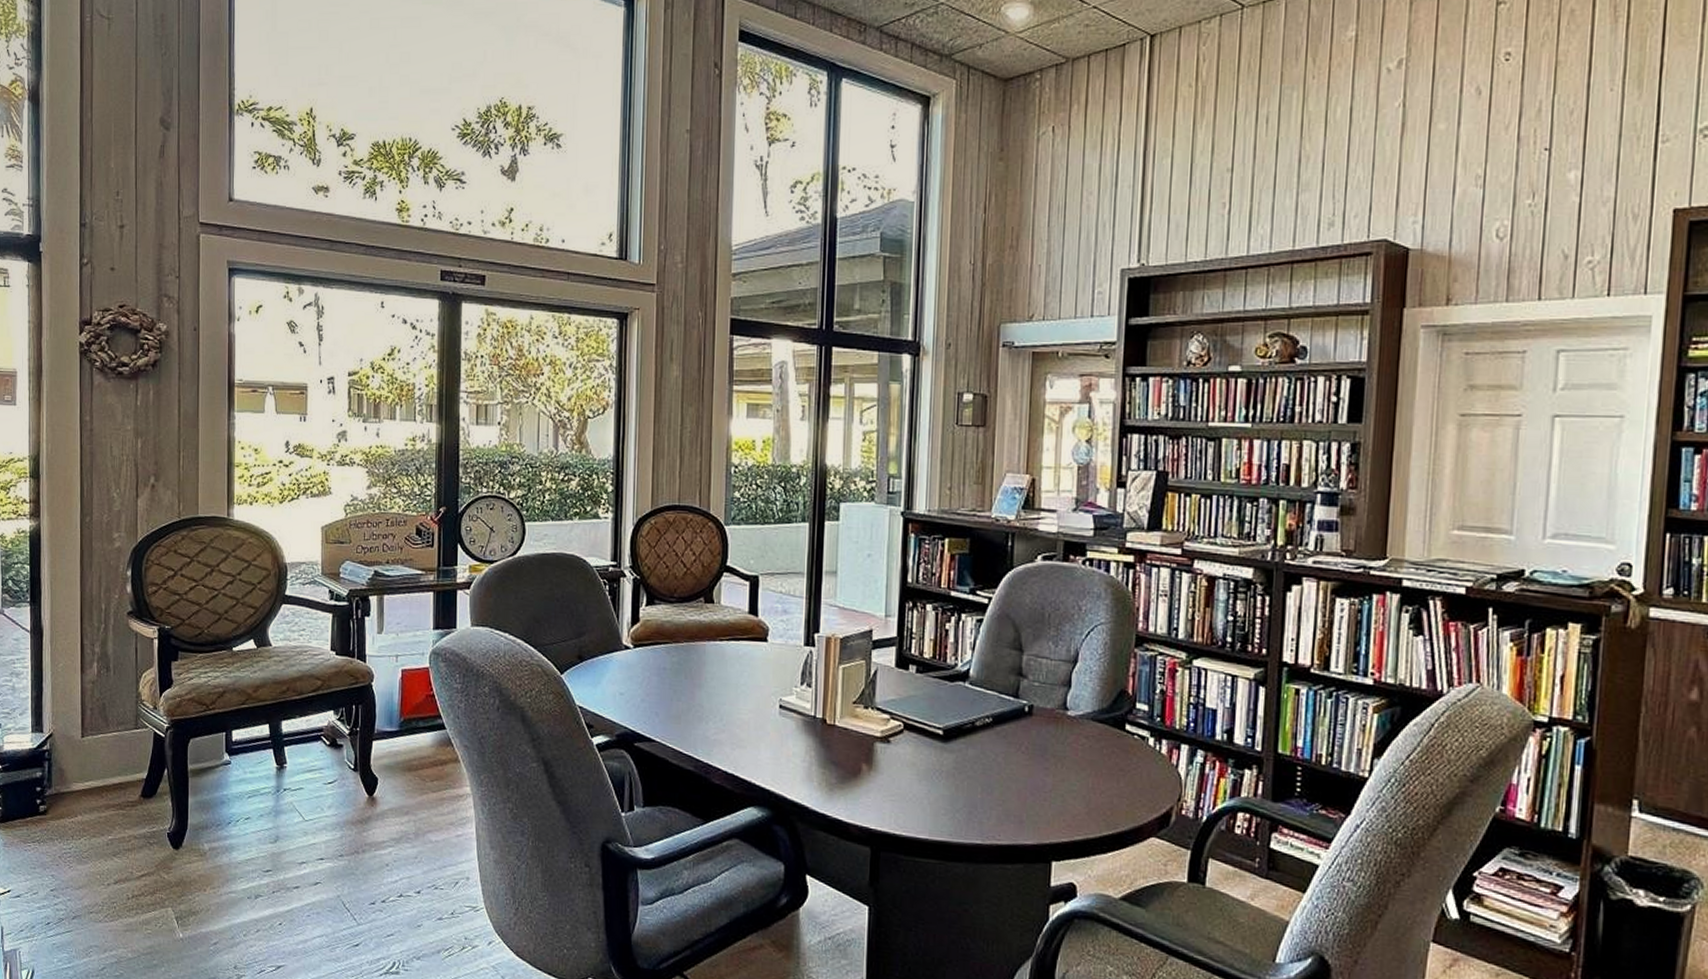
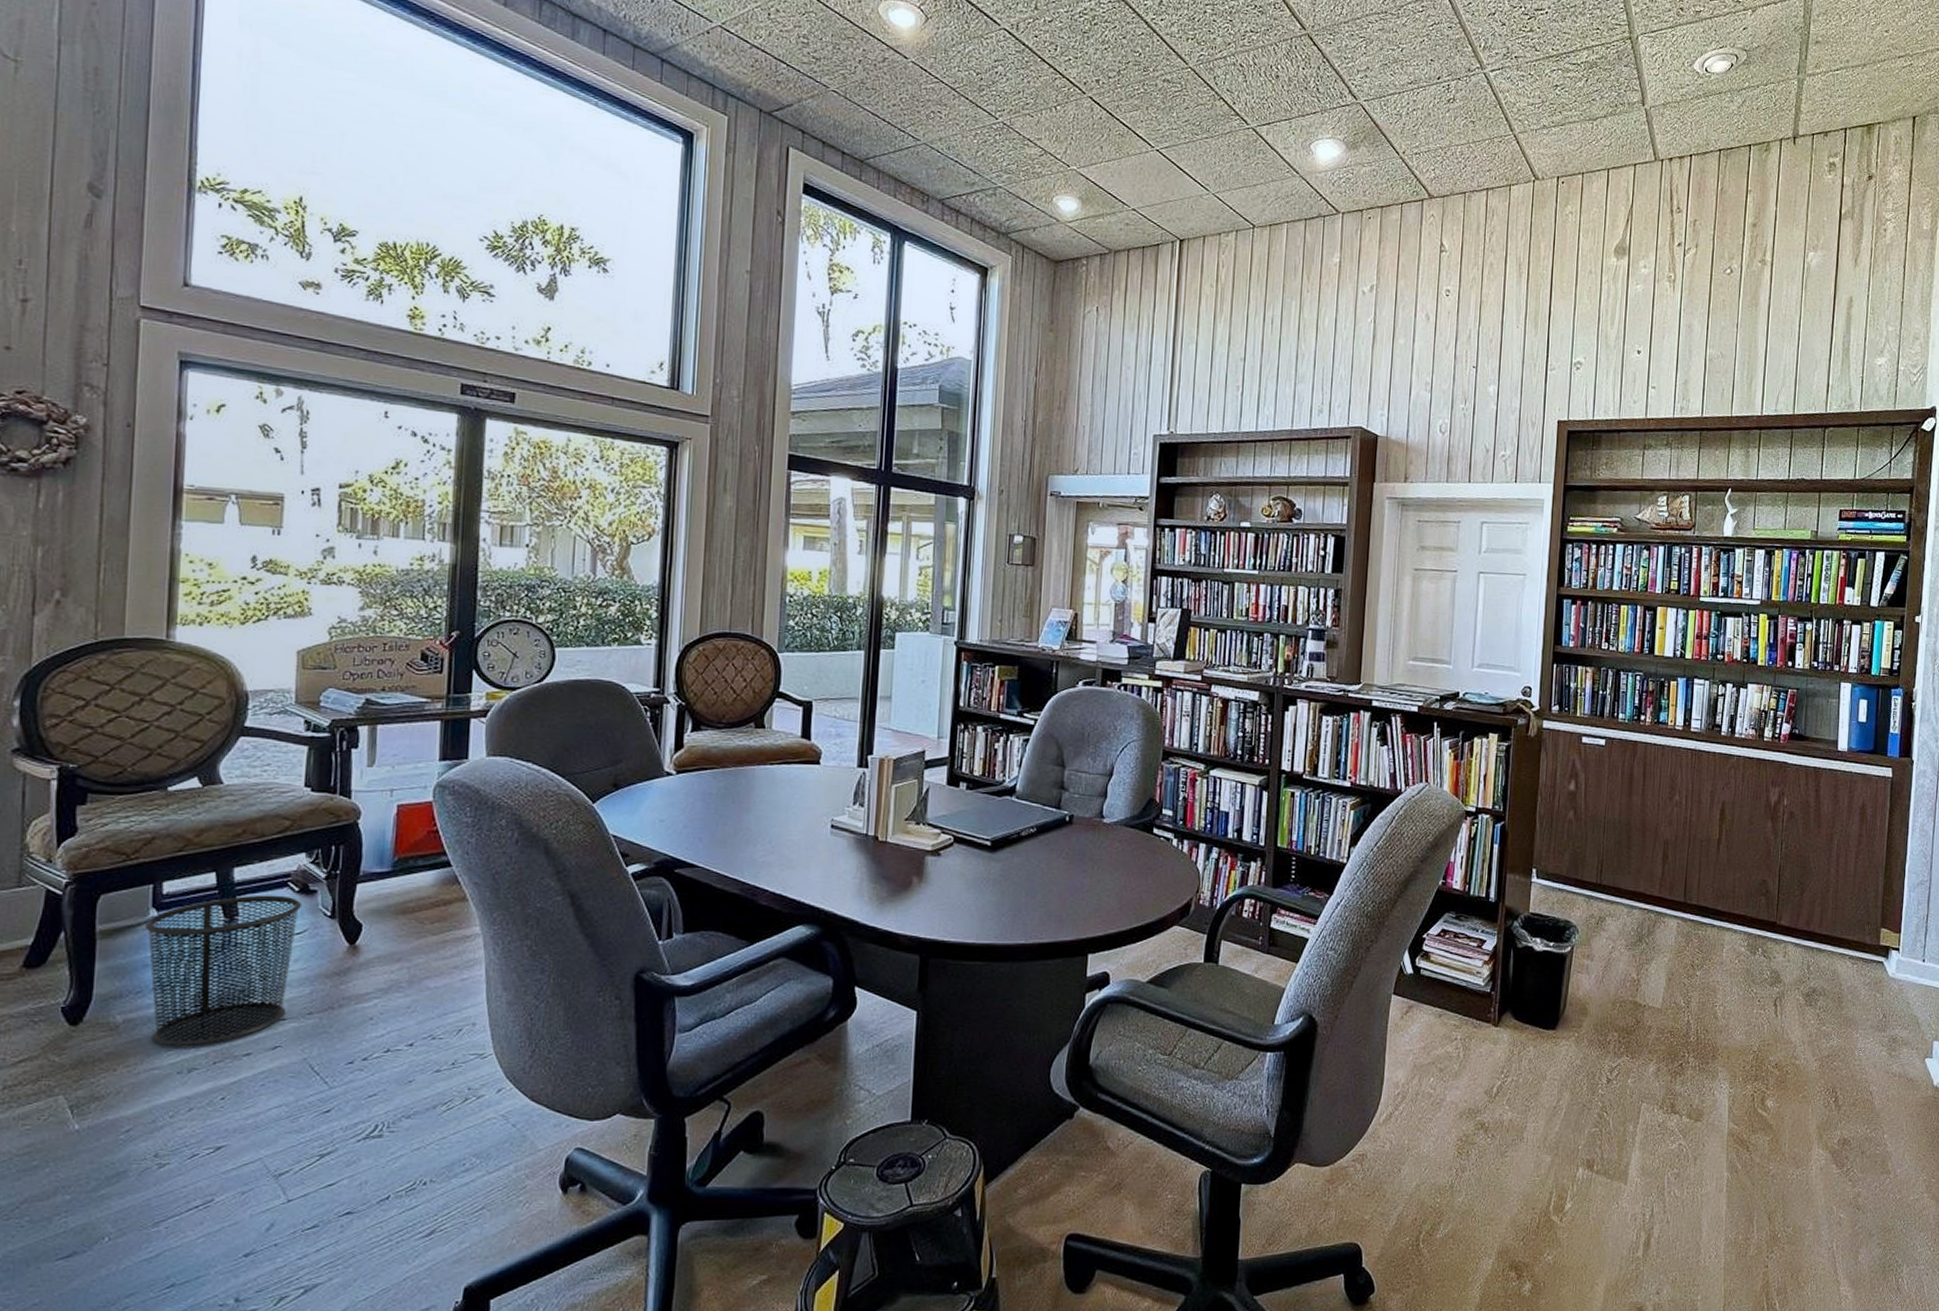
waste bin: none [221,746,333,876] -> present [144,895,303,1047]

